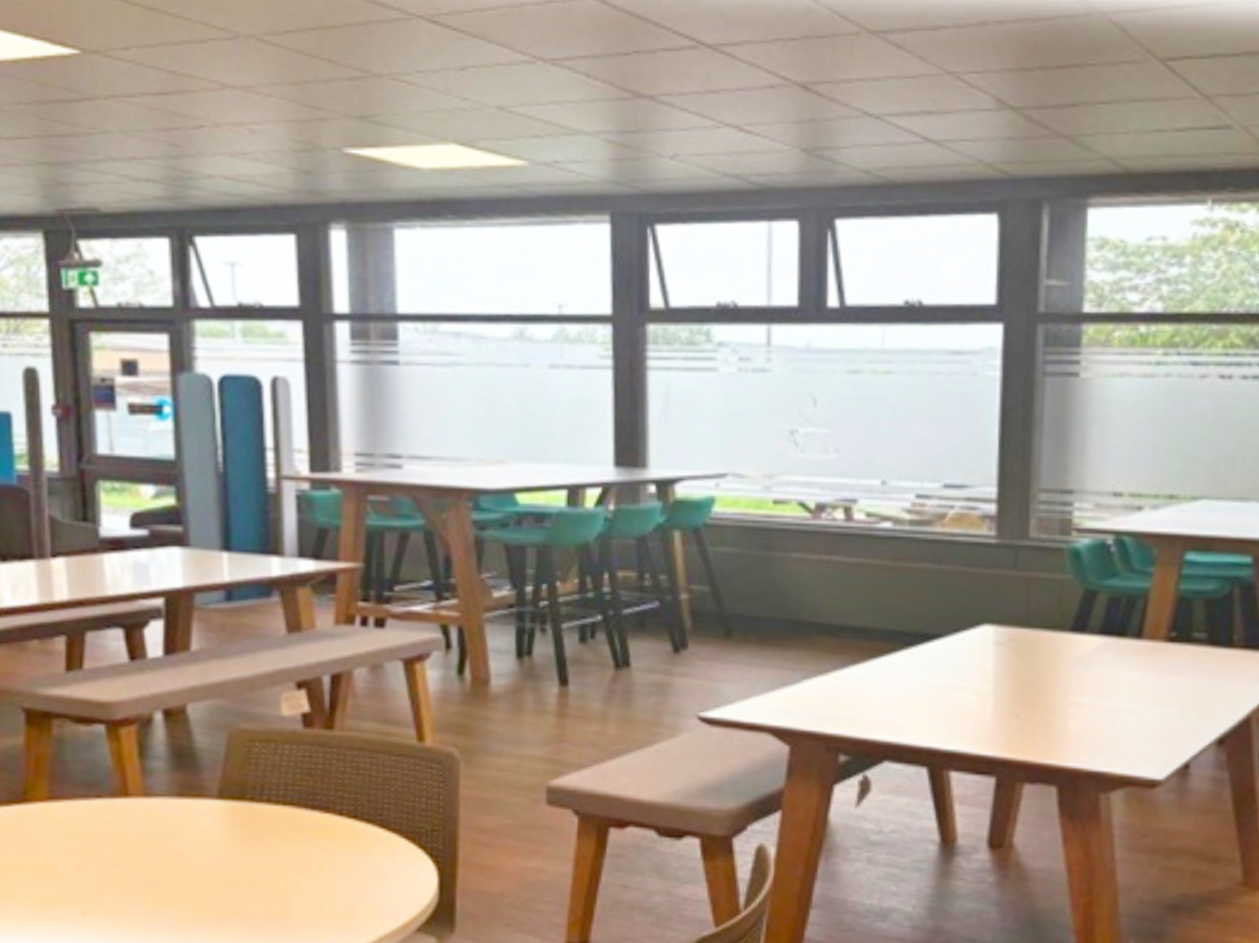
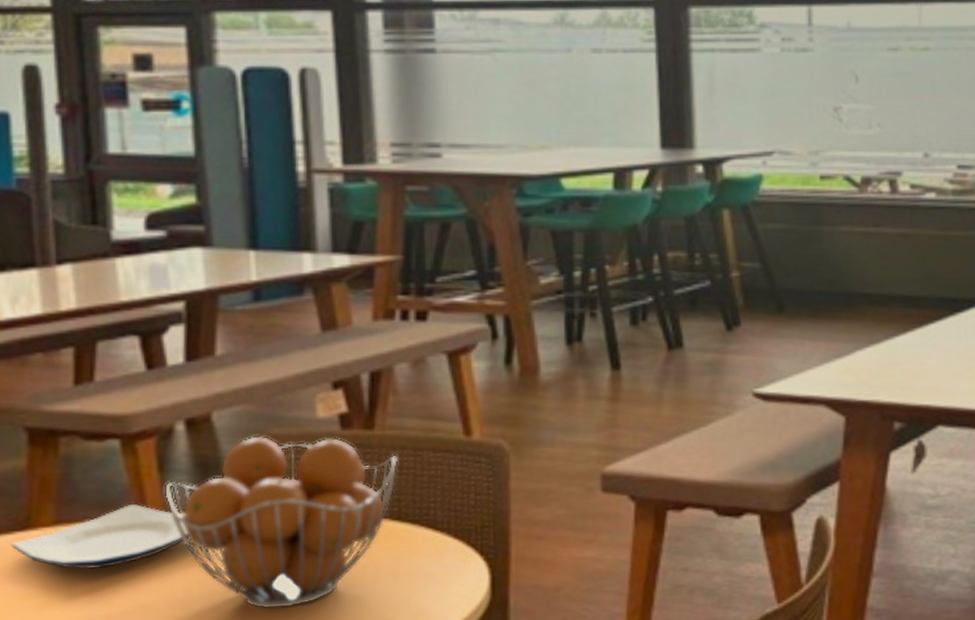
plate: none [10,786,166,843] -> present [11,504,190,569]
fruit basket: none [143,729,356,894] -> present [163,436,399,610]

